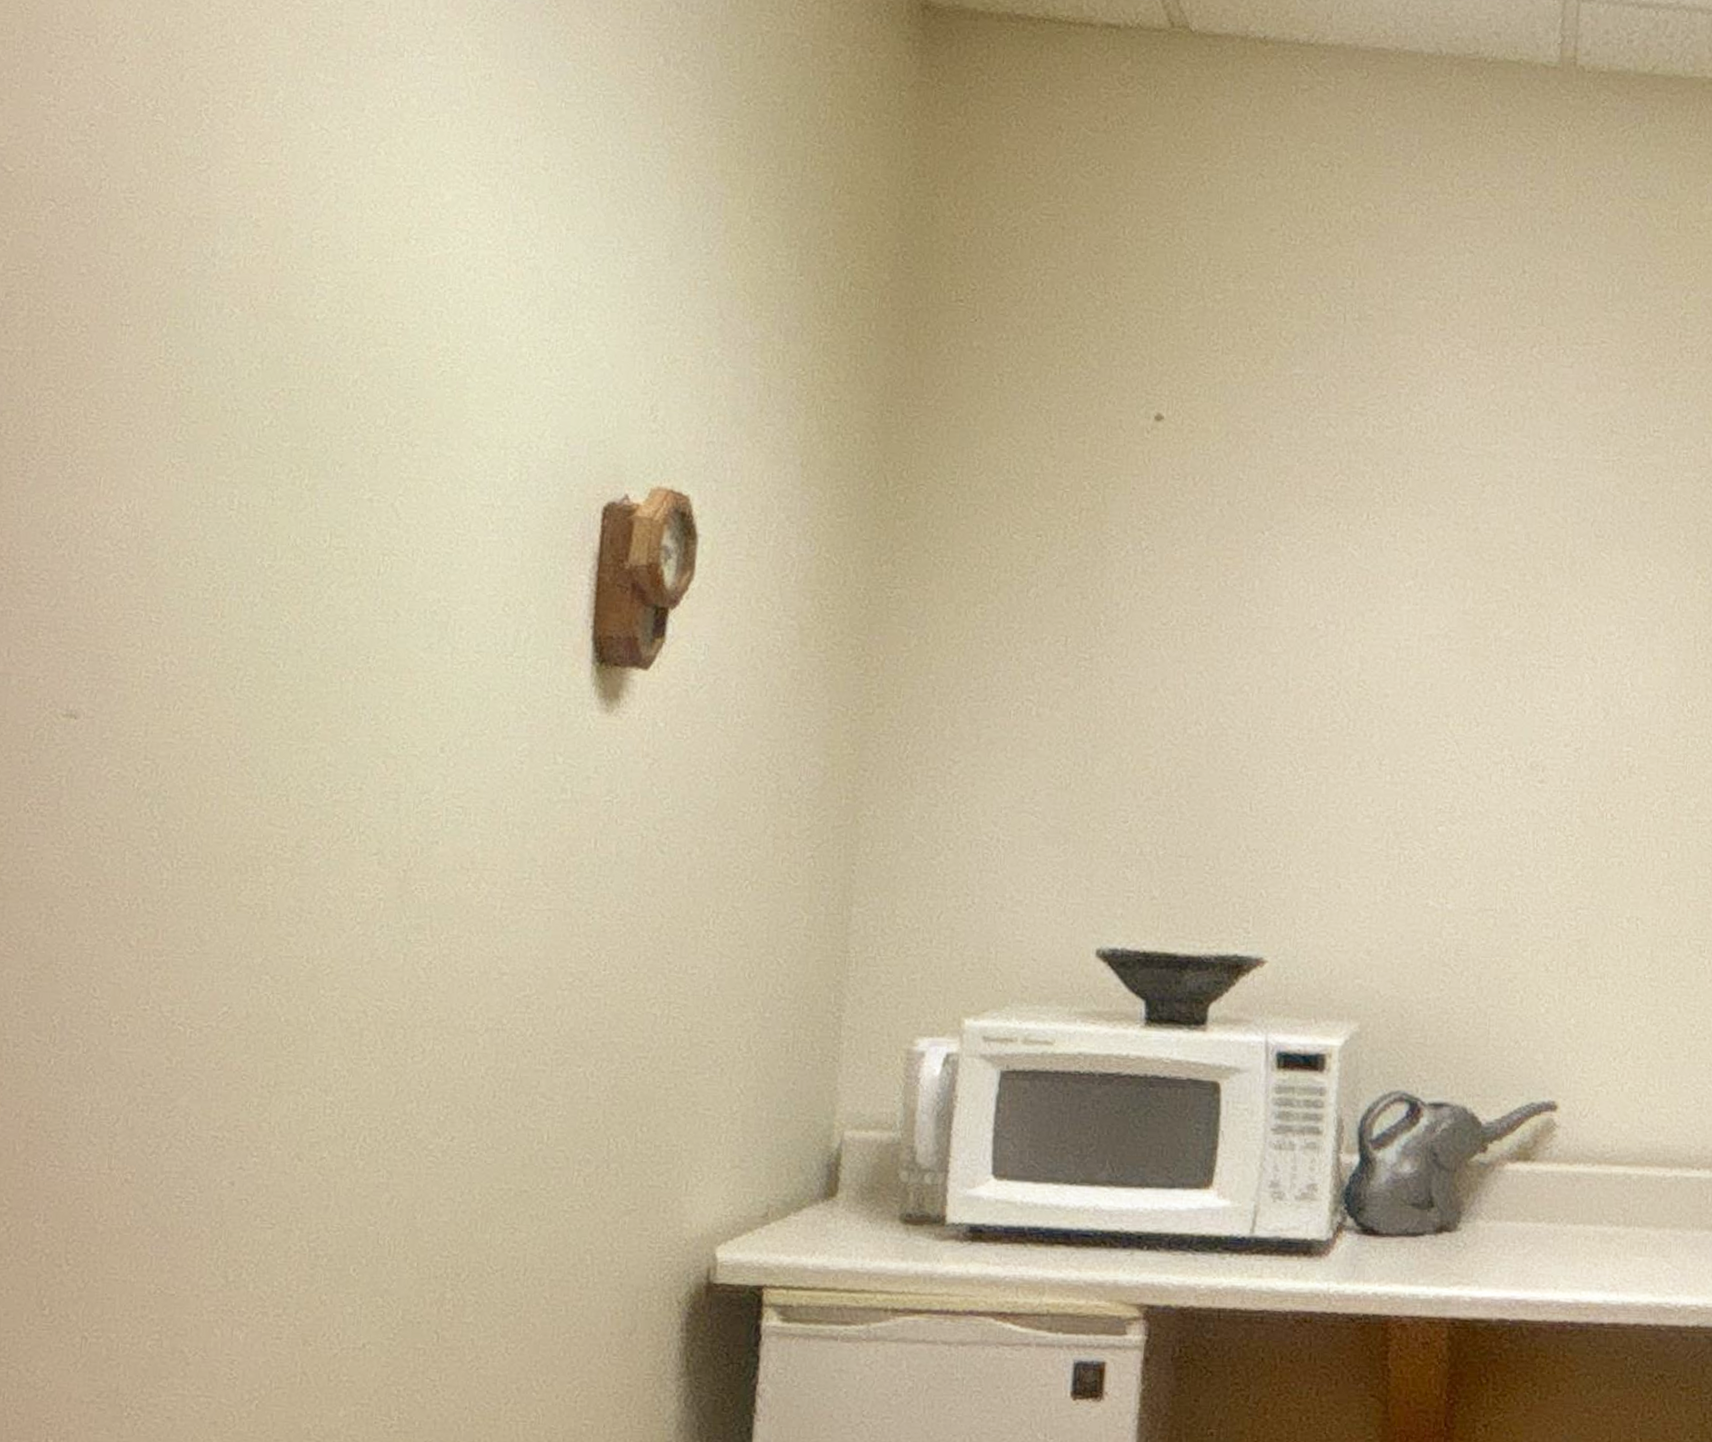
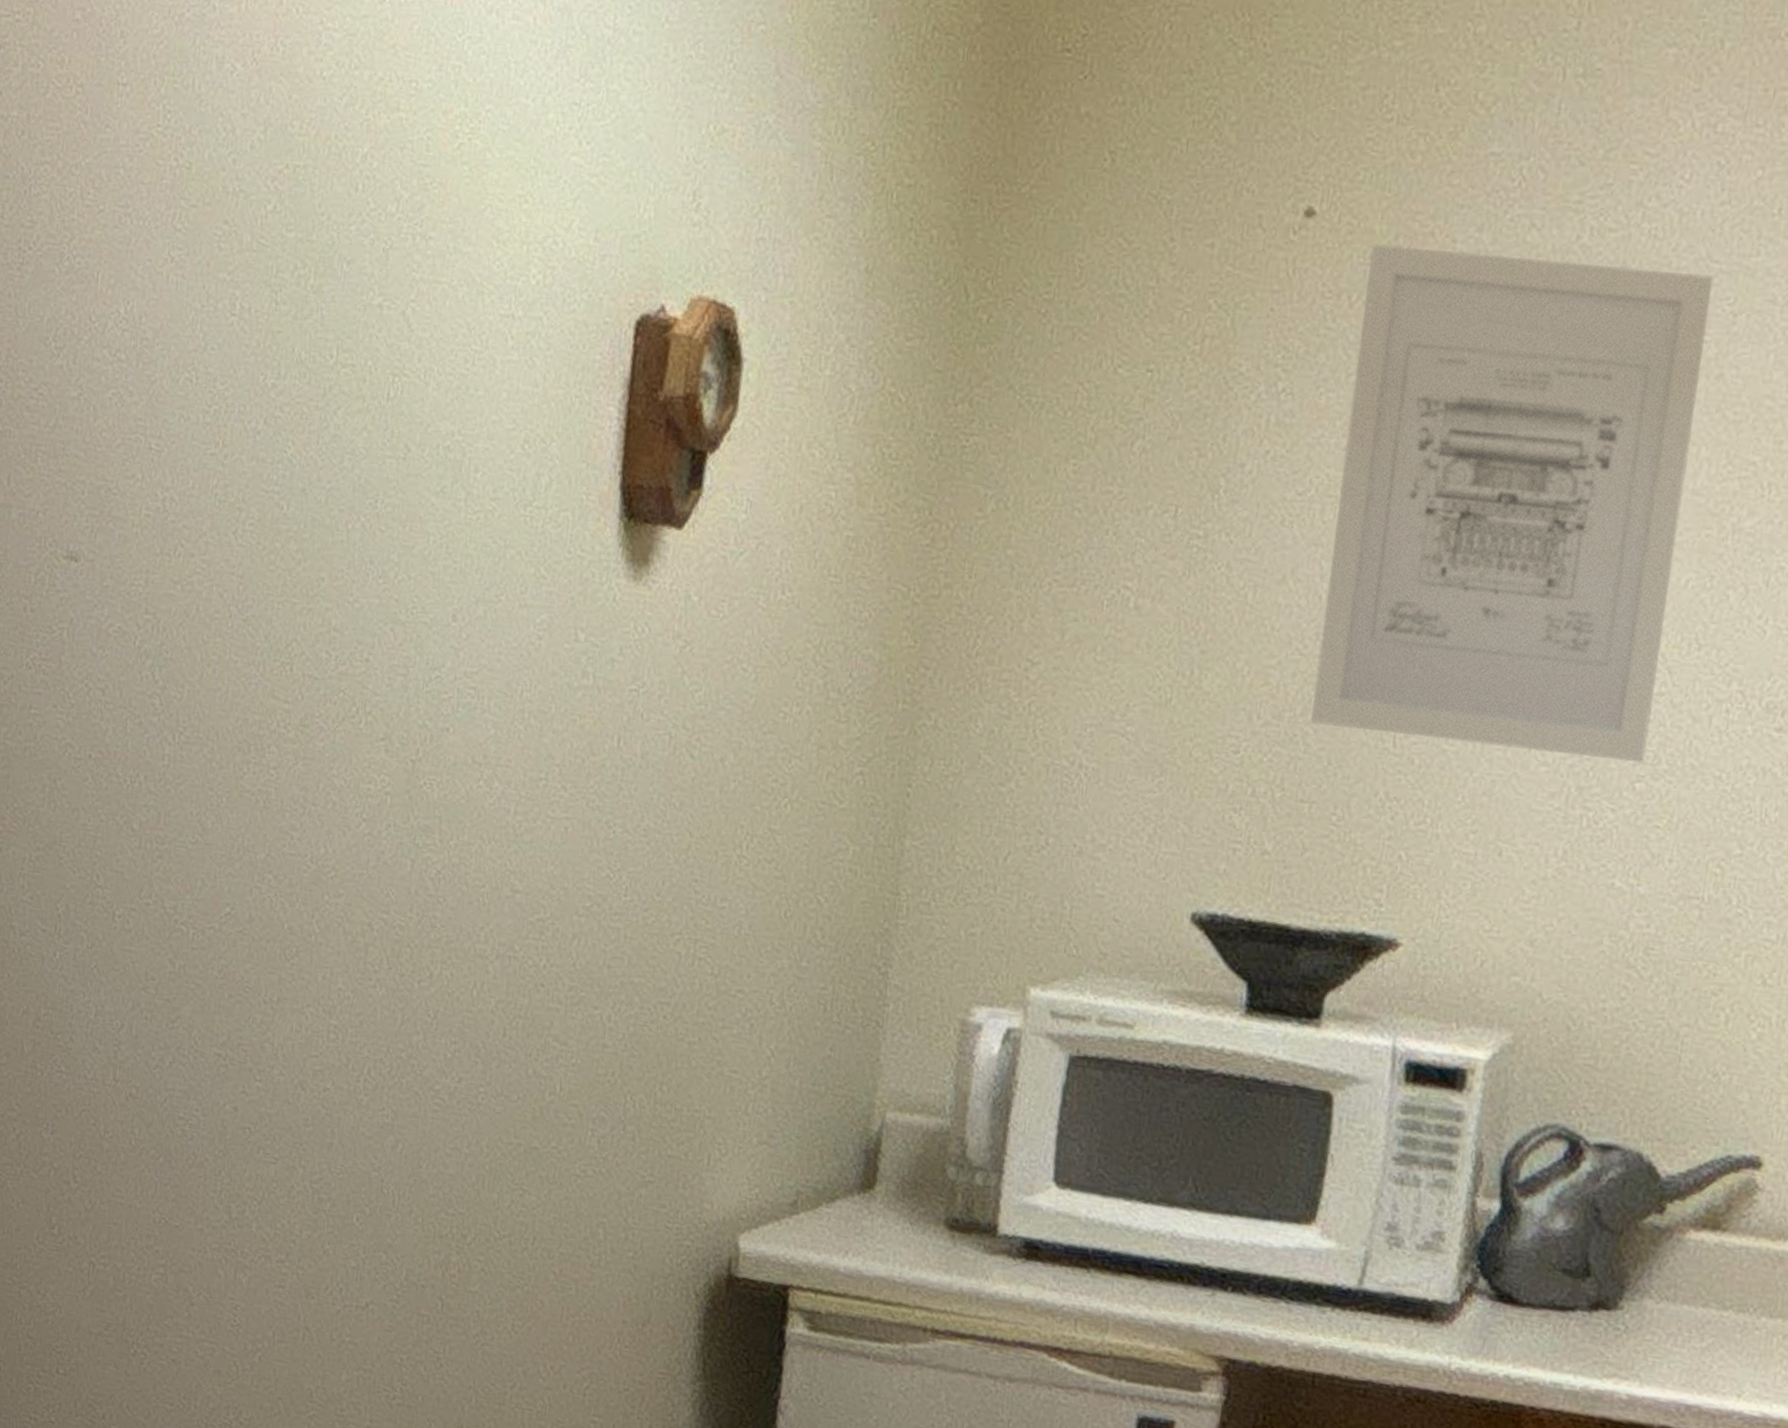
wall art: none [1184,440,1466,812] -> present [1311,244,1714,763]

